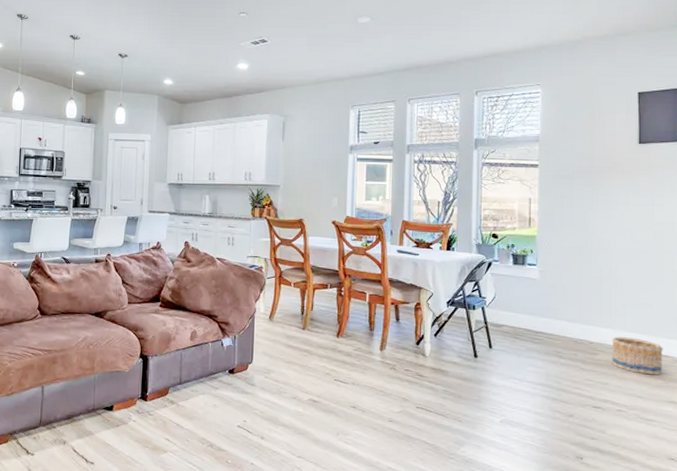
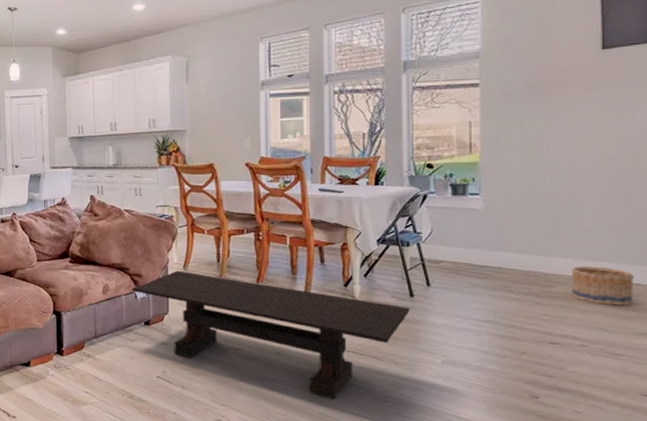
coffee table: none [219,320,474,455] -> present [132,270,410,400]

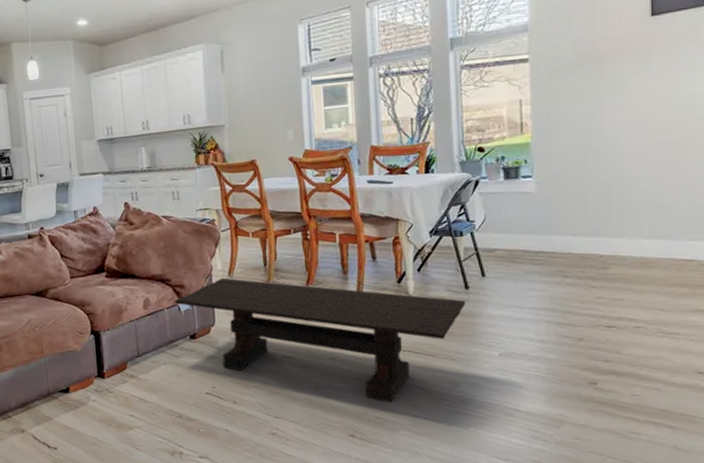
basket: present [571,266,635,306] -> none [626,244,689,284]

